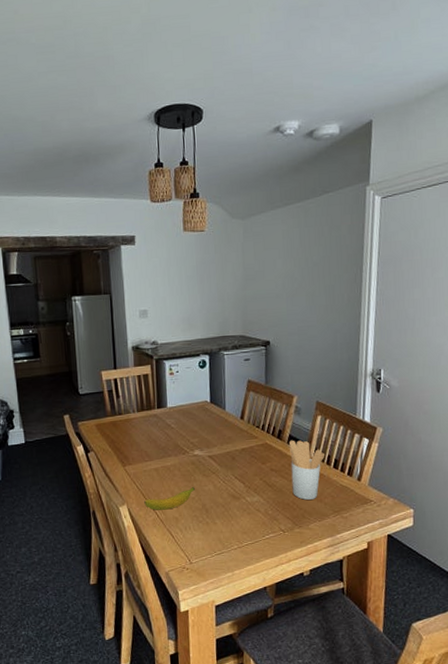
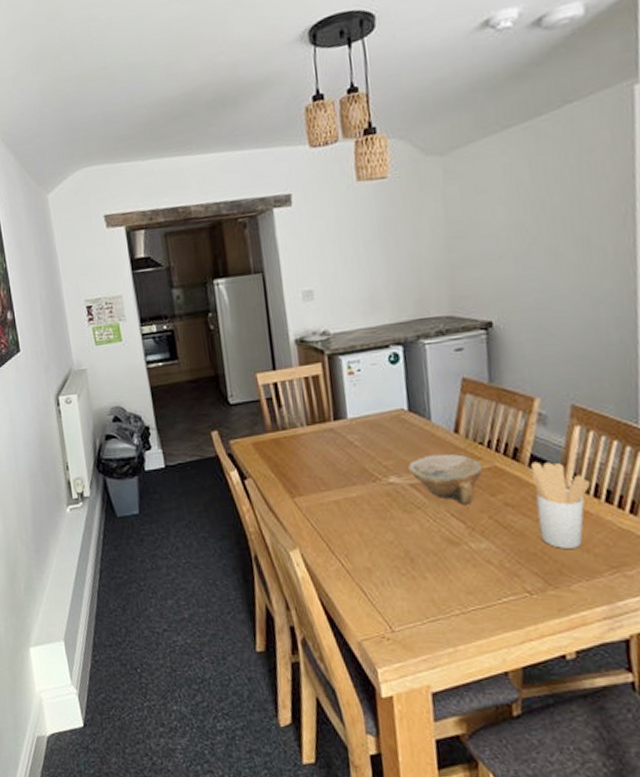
banana: present [144,487,196,510] -> none [322,527,394,557]
bowl: none [208,434,258,470] -> present [408,454,483,504]

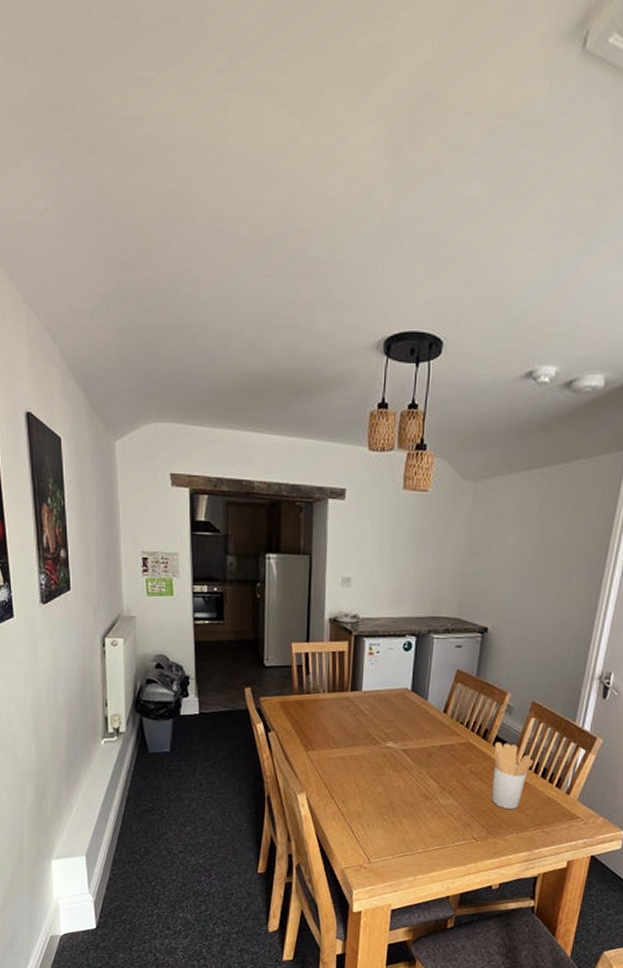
bowl: present [408,454,483,504] -> none [404,727,460,769]

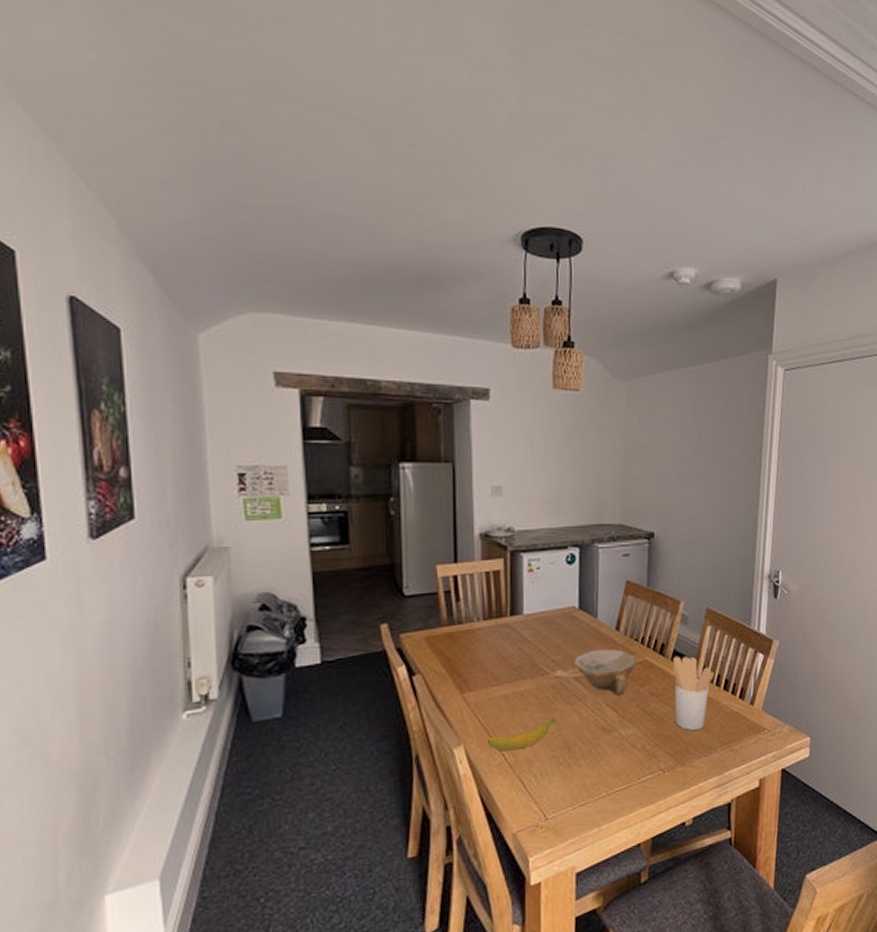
banana: none [325,781,384,803] -> present [488,718,556,752]
bowl: none [404,727,460,769] -> present [575,649,636,695]

